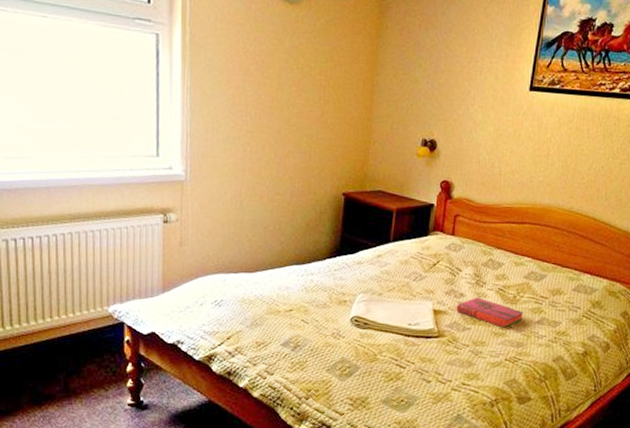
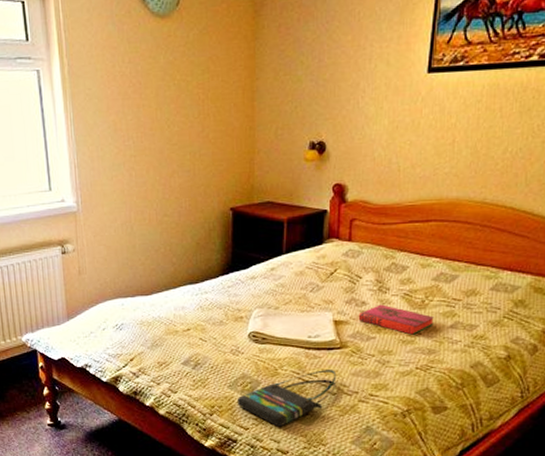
tote bag: none [334,357,433,413] -> present [237,370,337,427]

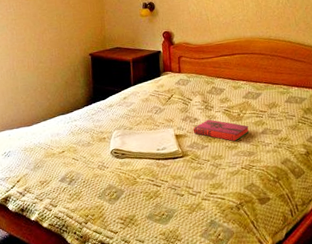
tote bag: present [237,370,337,427] -> none [106,175,184,228]

